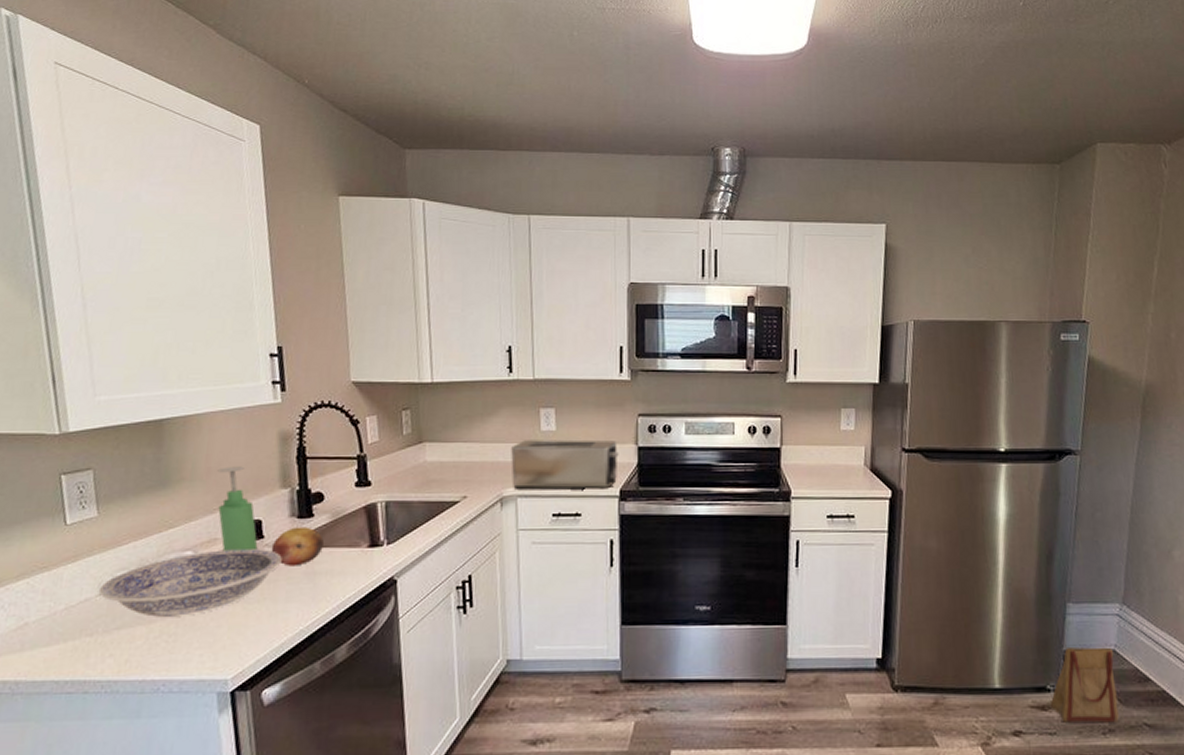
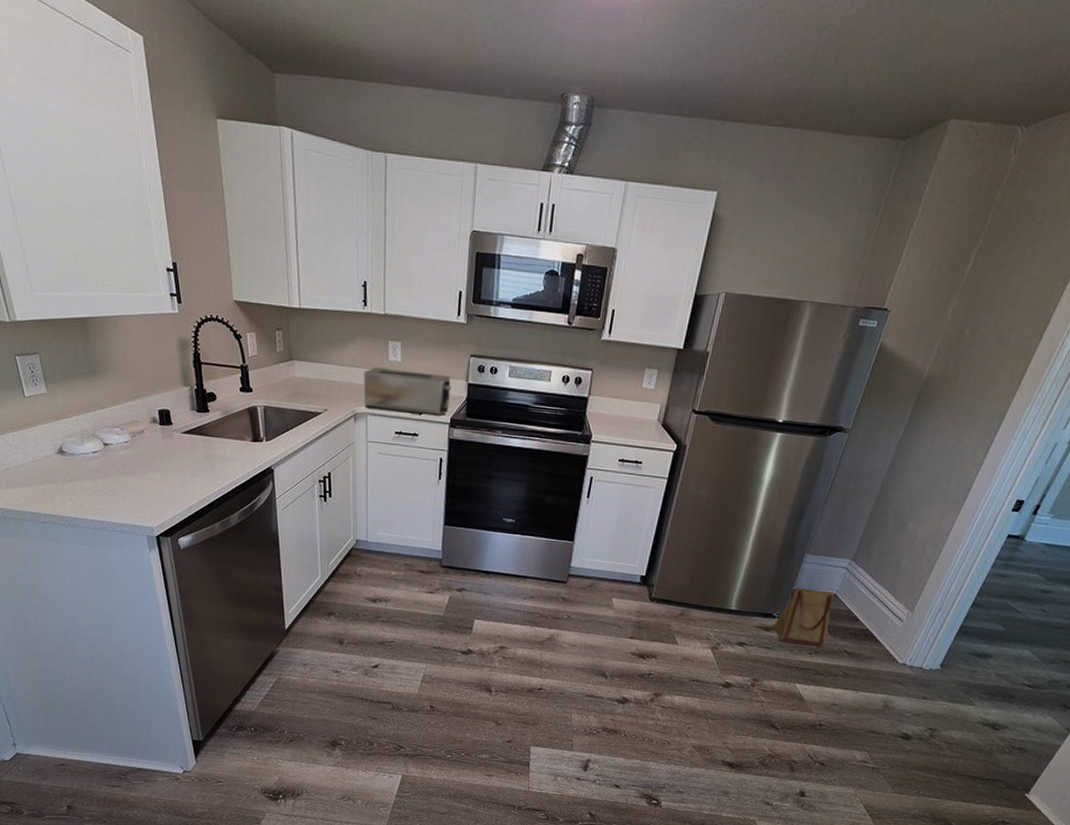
bowl: present [98,549,282,617] -> none [55,430,187,477]
soap dispenser: present [217,466,258,551] -> none [133,363,168,434]
fruit: present [271,526,325,567] -> none [178,418,218,450]

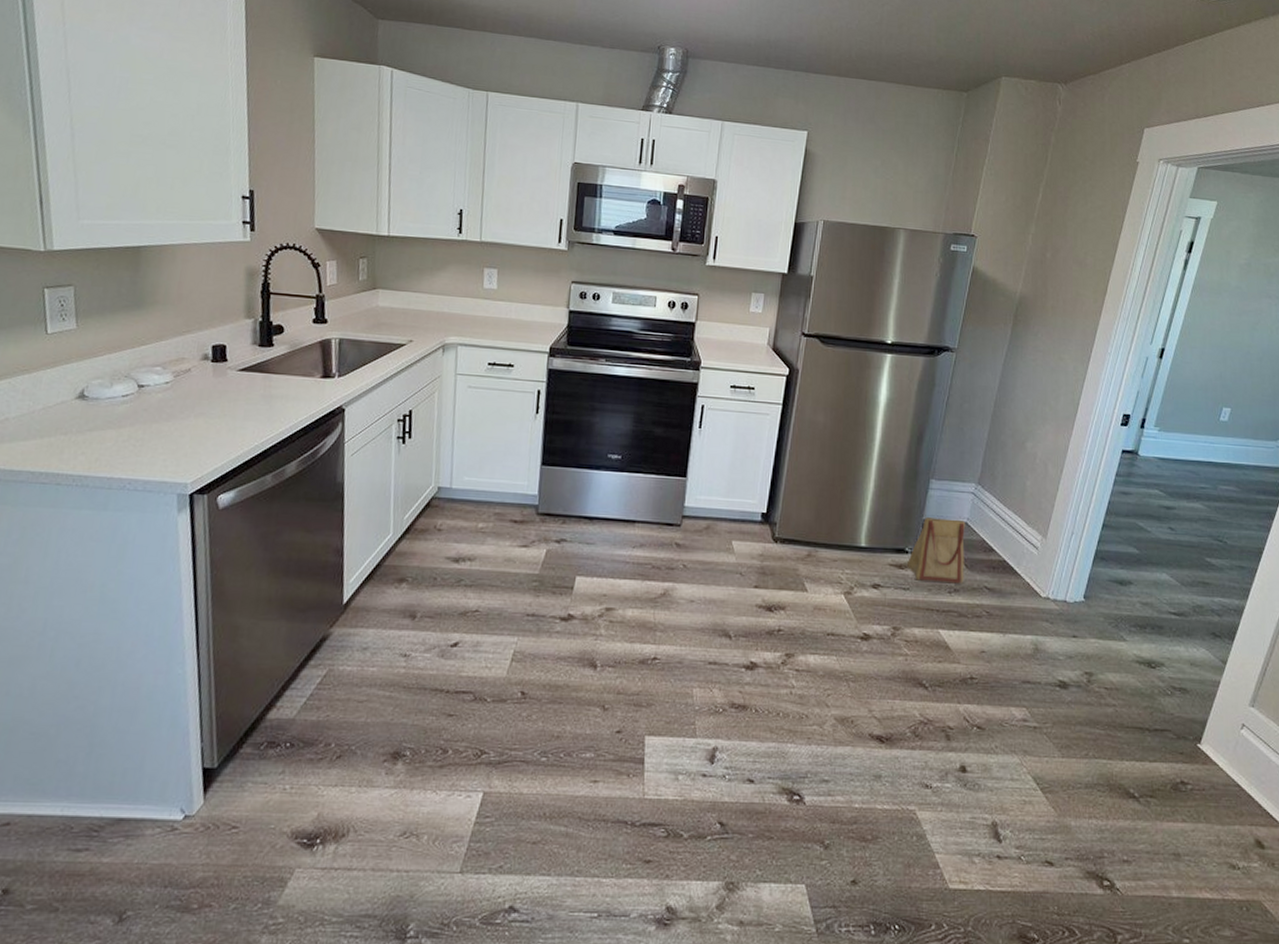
toaster: present [363,367,452,417] -> none [454,295,552,346]

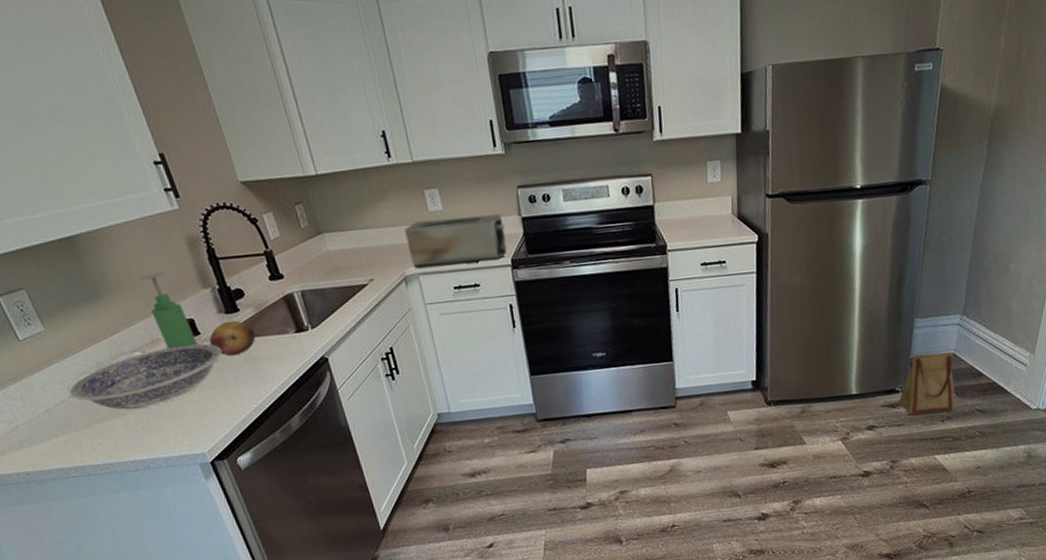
bowl: none [74,368,243,425] -> present [69,343,222,410]
soap dispenser: none [187,294,222,372] -> present [139,272,198,349]
fruit: none [233,354,282,389] -> present [209,320,256,356]
toaster: none [454,295,552,346] -> present [404,214,507,268]

